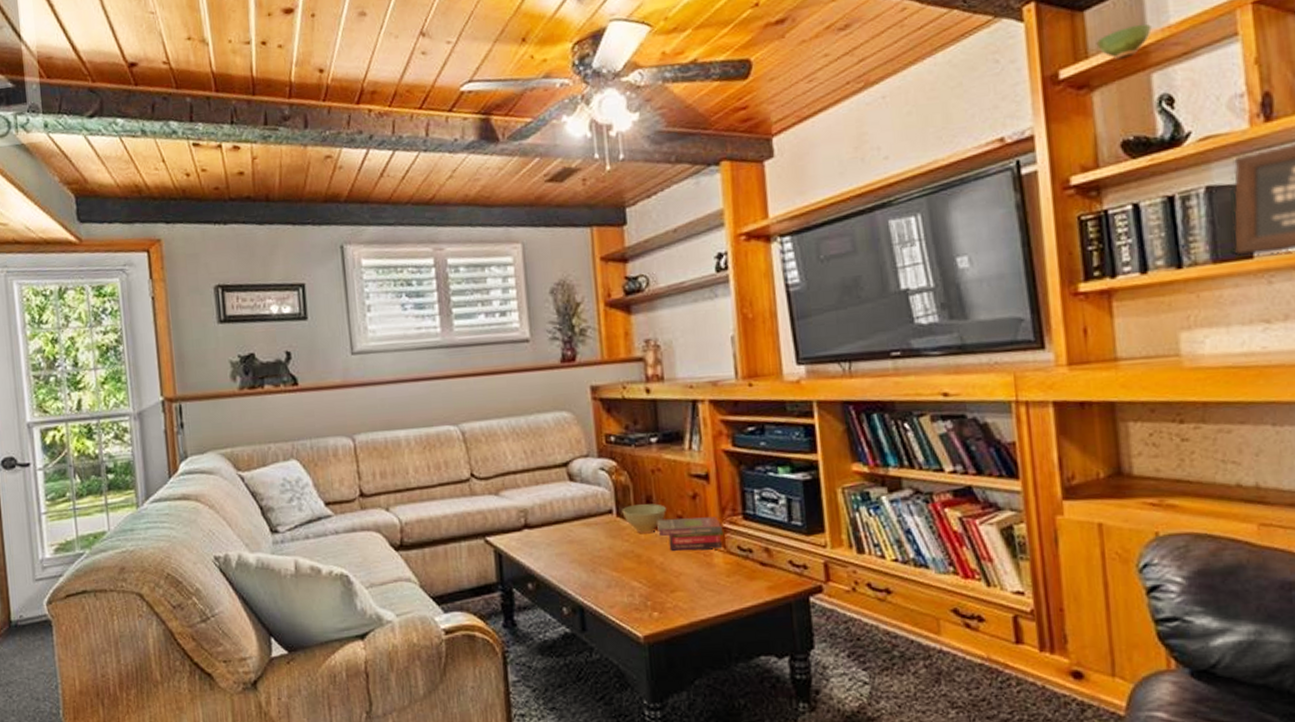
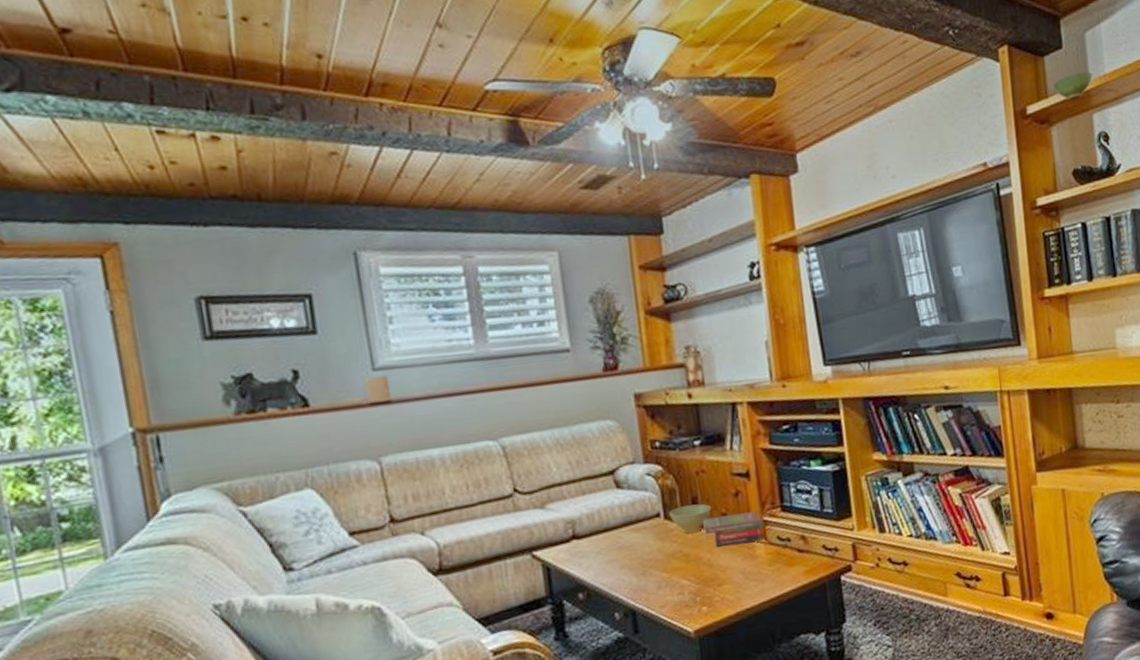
candle: none [341,360,371,387] -> present [362,376,398,406]

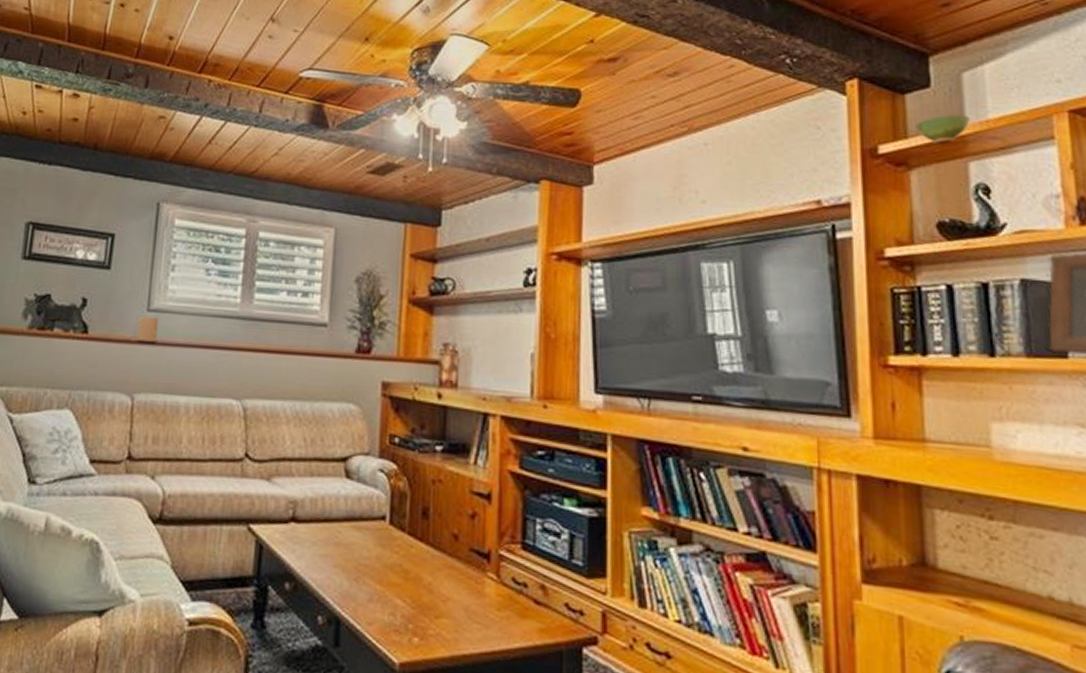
bowl: present [669,503,711,534] -> none [395,514,442,549]
books: present [703,511,764,547] -> none [430,534,499,578]

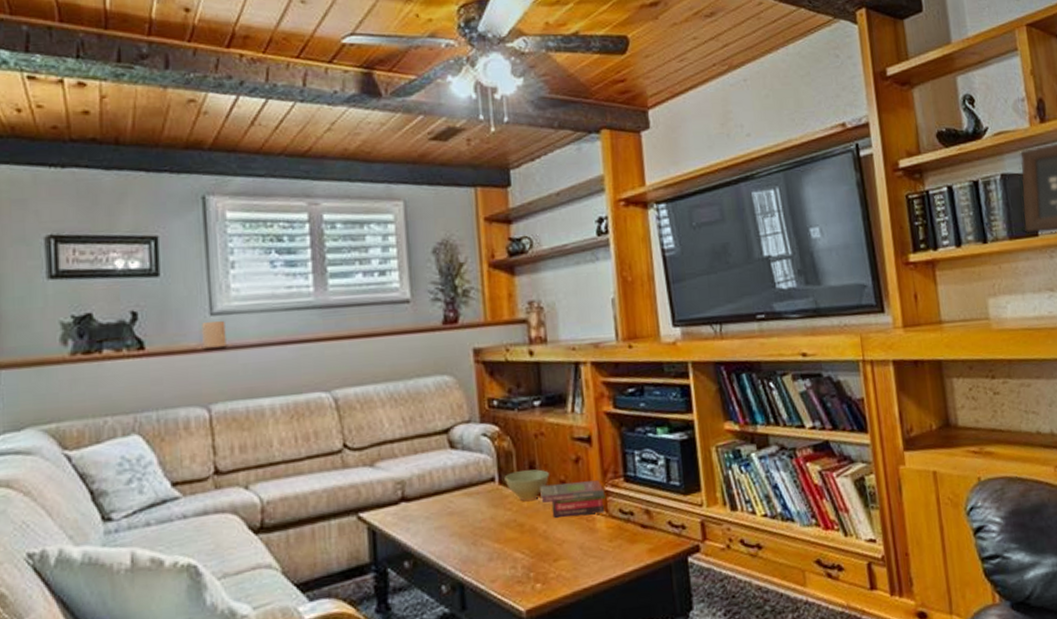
bowl: none [395,514,442,549] -> present [504,469,549,502]
books: none [430,534,499,578] -> present [540,480,606,518]
bowl: present [915,114,970,146] -> none [914,34,955,64]

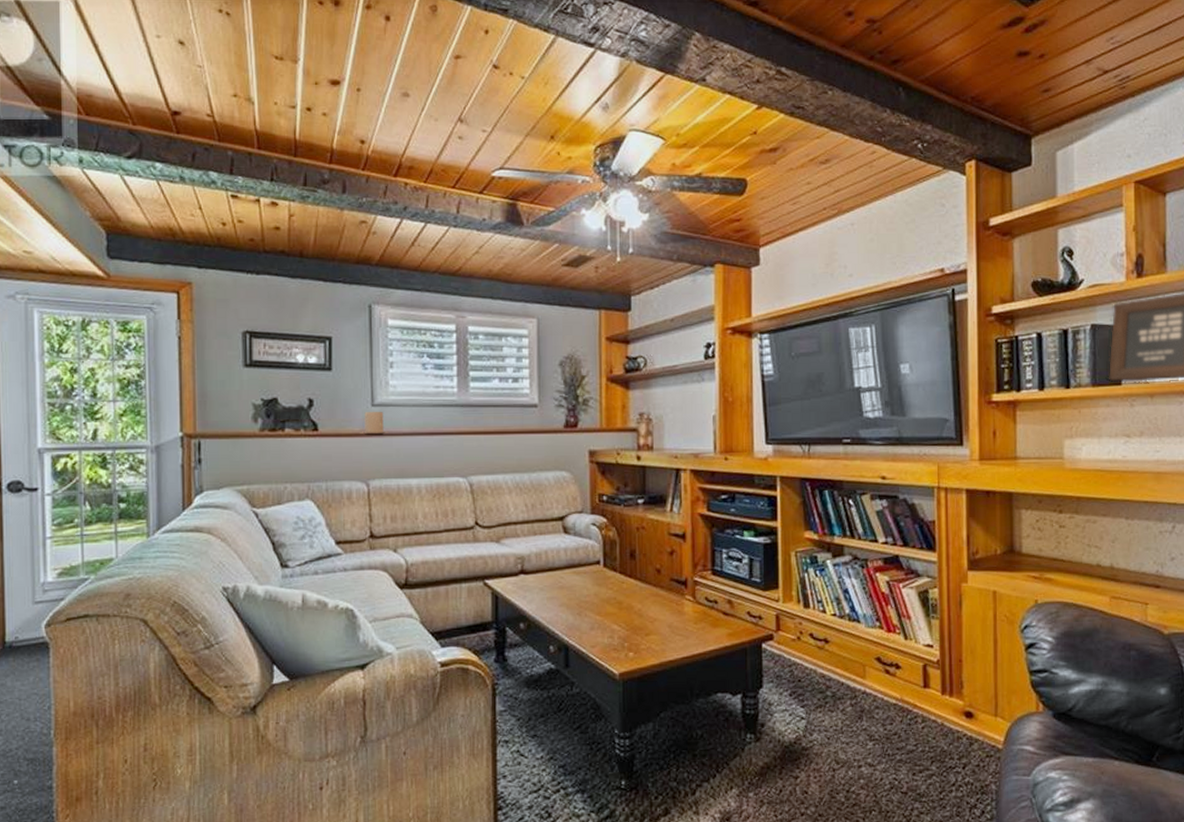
bowl: present [504,469,549,502] -> none [608,557,647,584]
books: present [540,480,606,518] -> none [638,570,694,600]

